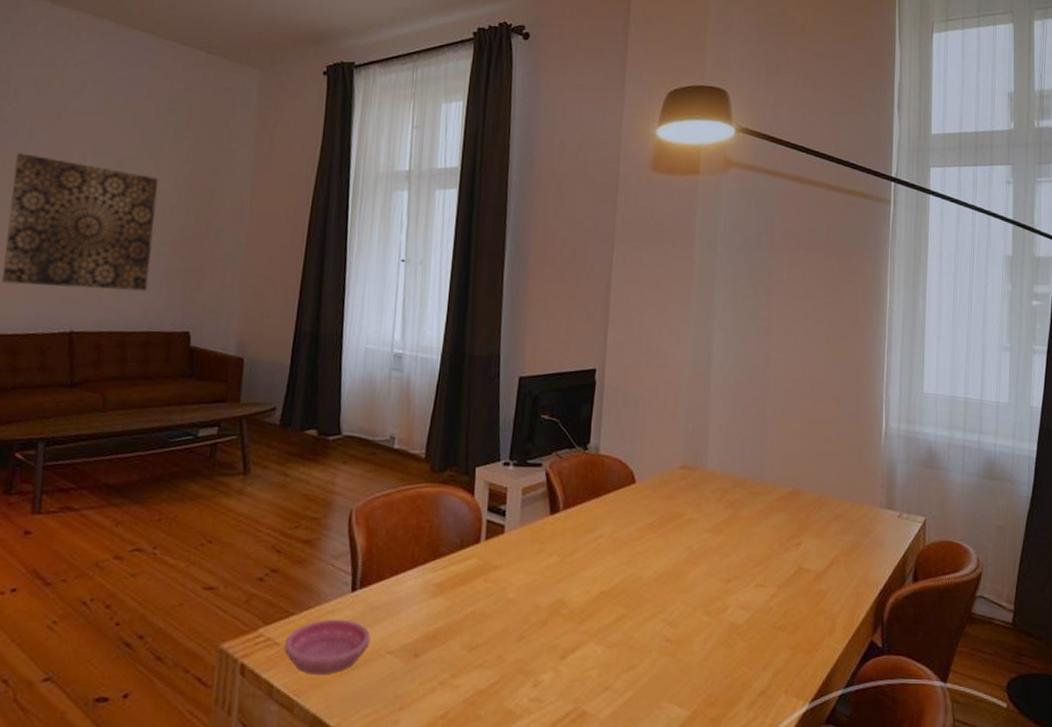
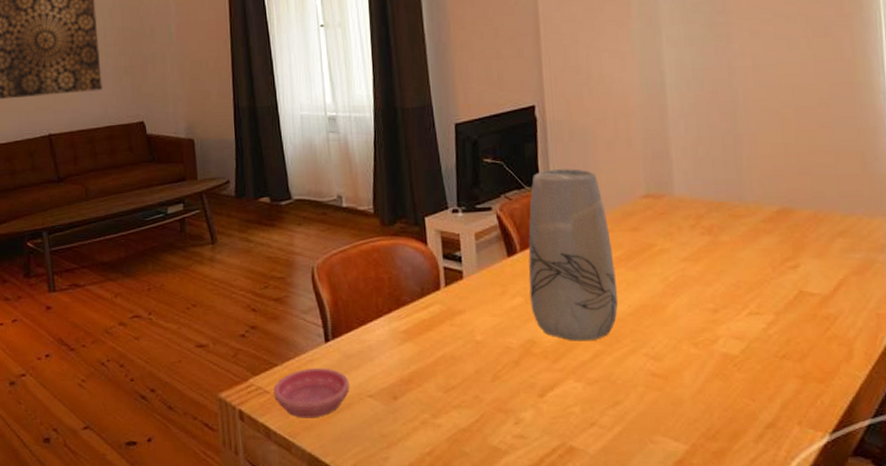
vase: none [565,432,647,604] -> present [528,169,619,341]

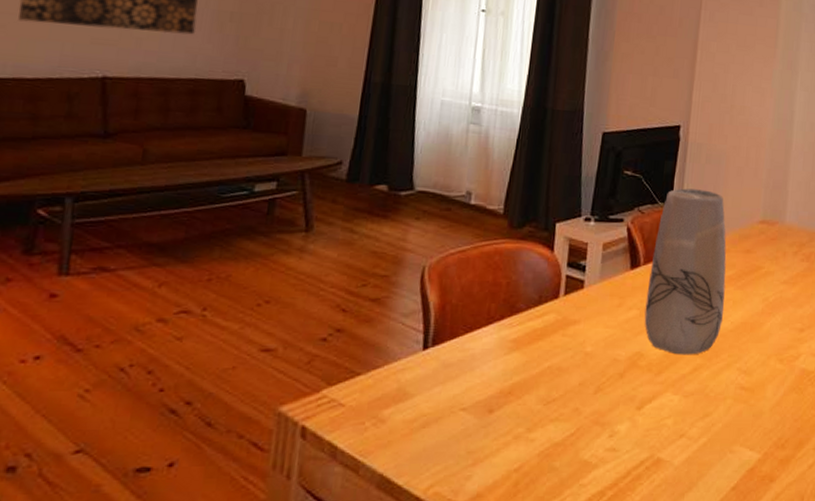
saucer: present [274,368,350,418] -> none [350,377,443,435]

